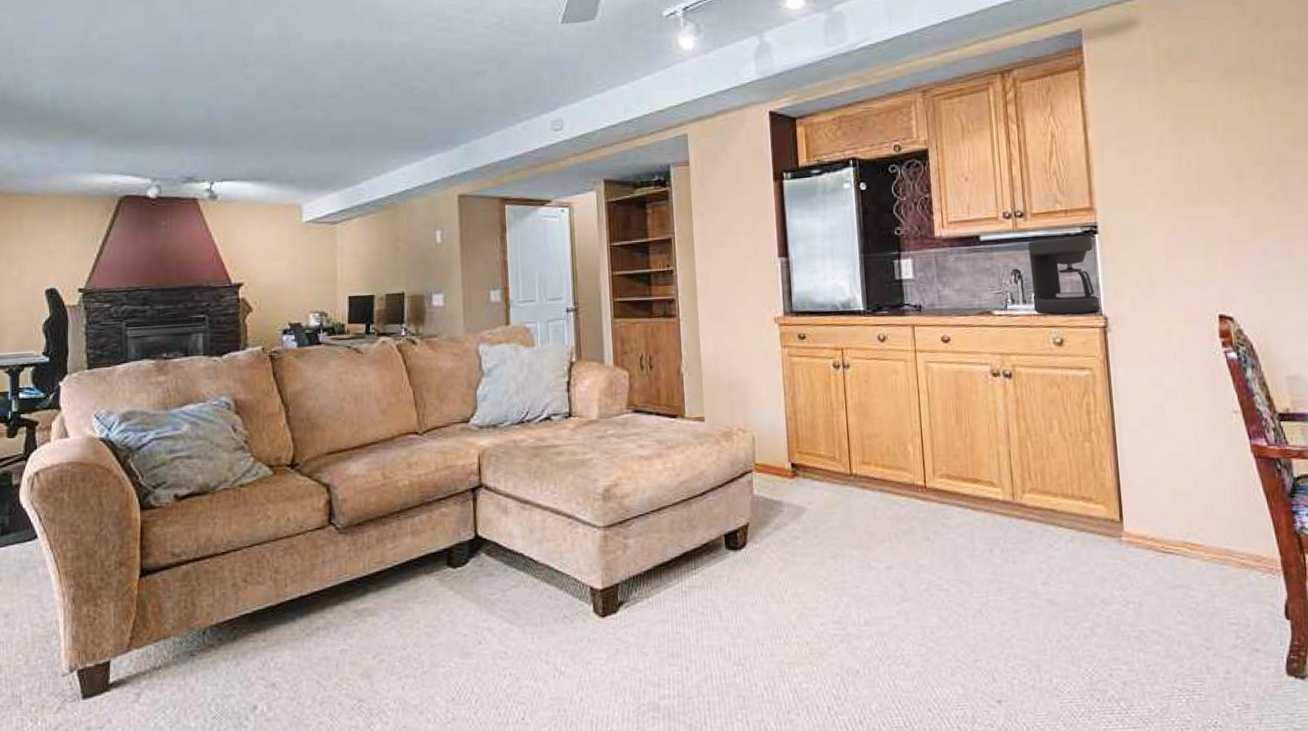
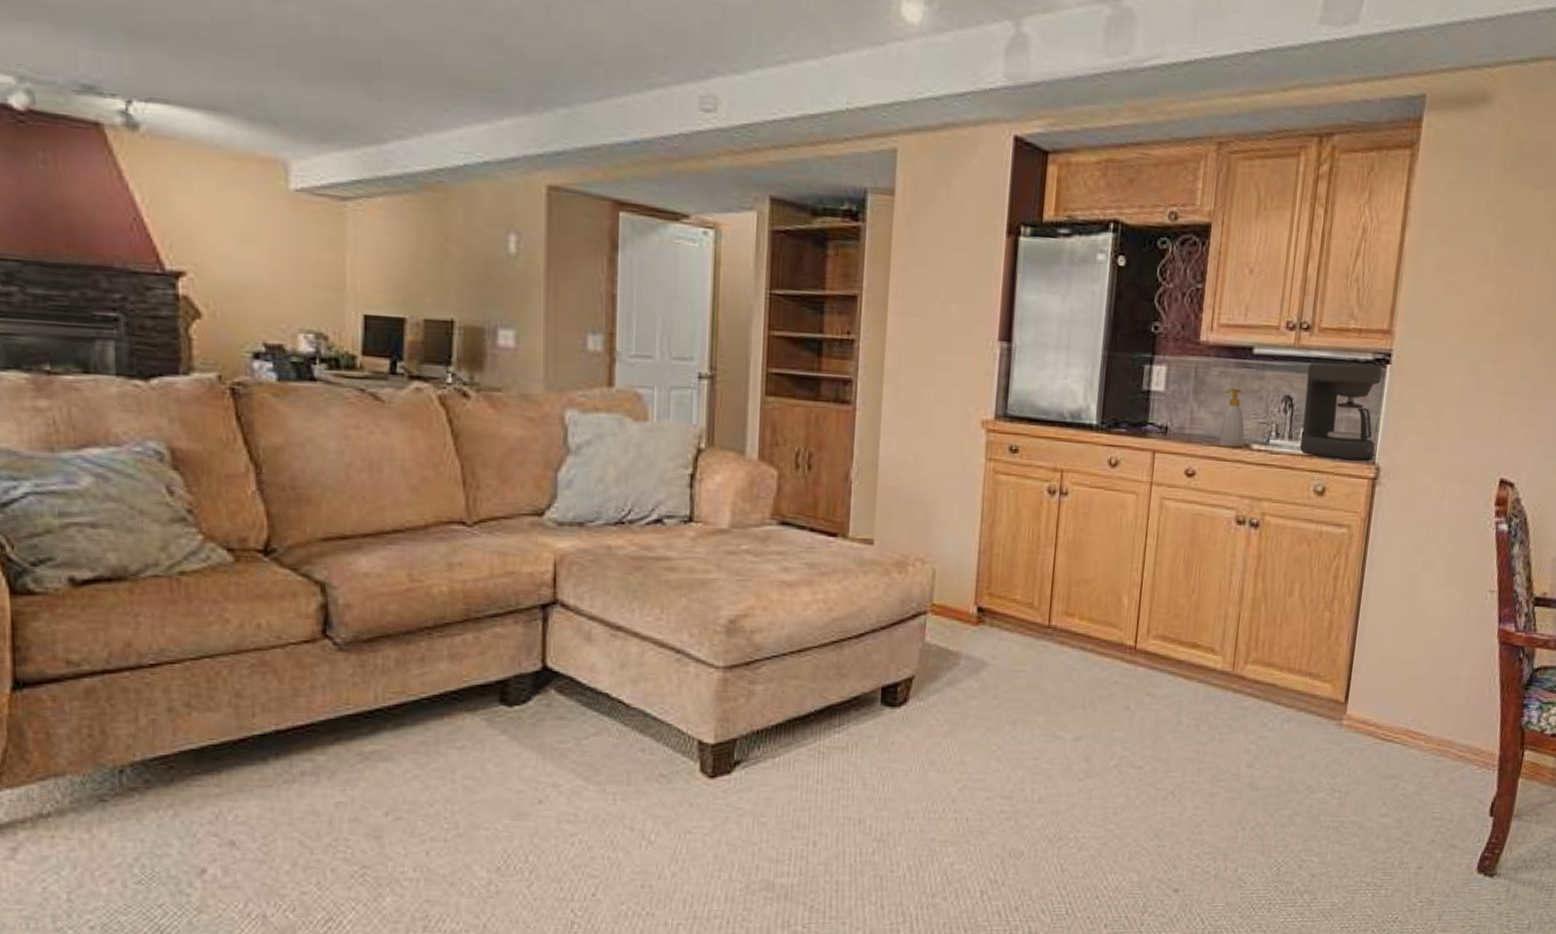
soap bottle: none [964,268,987,317] -> present [1218,388,1245,450]

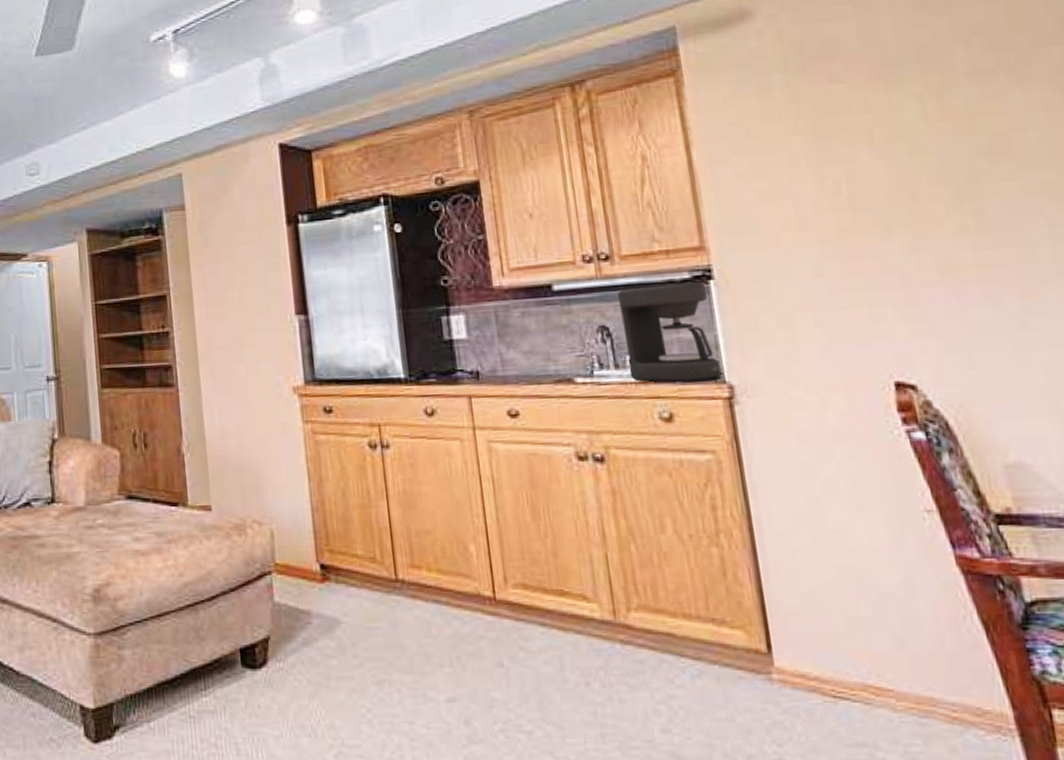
soap bottle: present [1218,388,1245,450] -> none [533,325,567,386]

